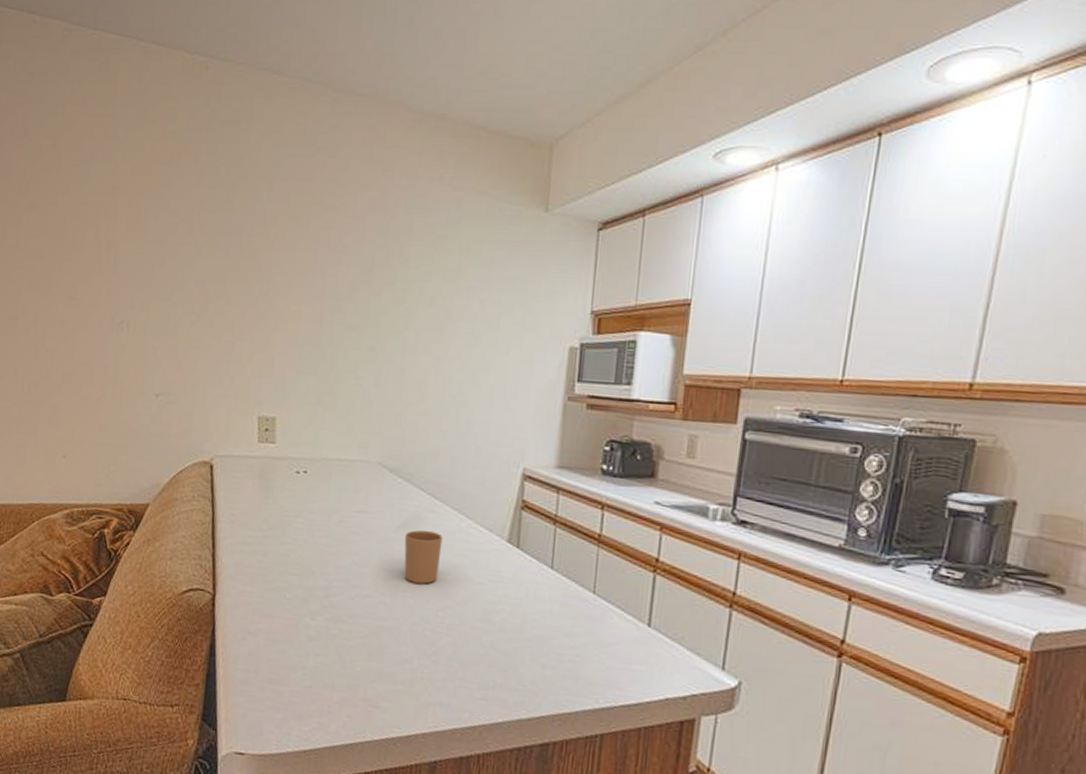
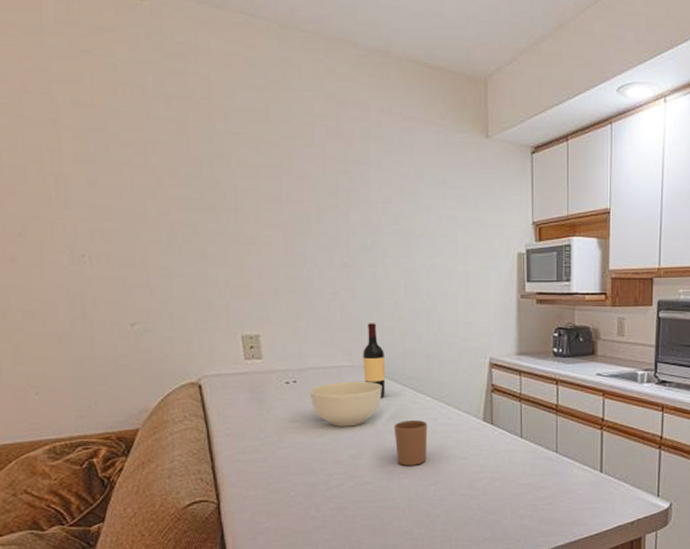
bowl: none [319,477,397,530] -> present [310,381,382,427]
wine bottle: none [378,414,404,501] -> present [363,323,385,398]

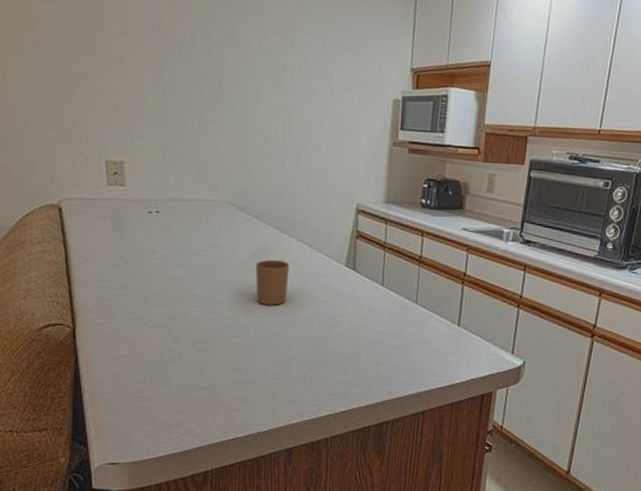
bowl: present [310,381,382,427] -> none [172,215,246,262]
wine bottle: present [363,323,385,398] -> none [228,158,251,235]

